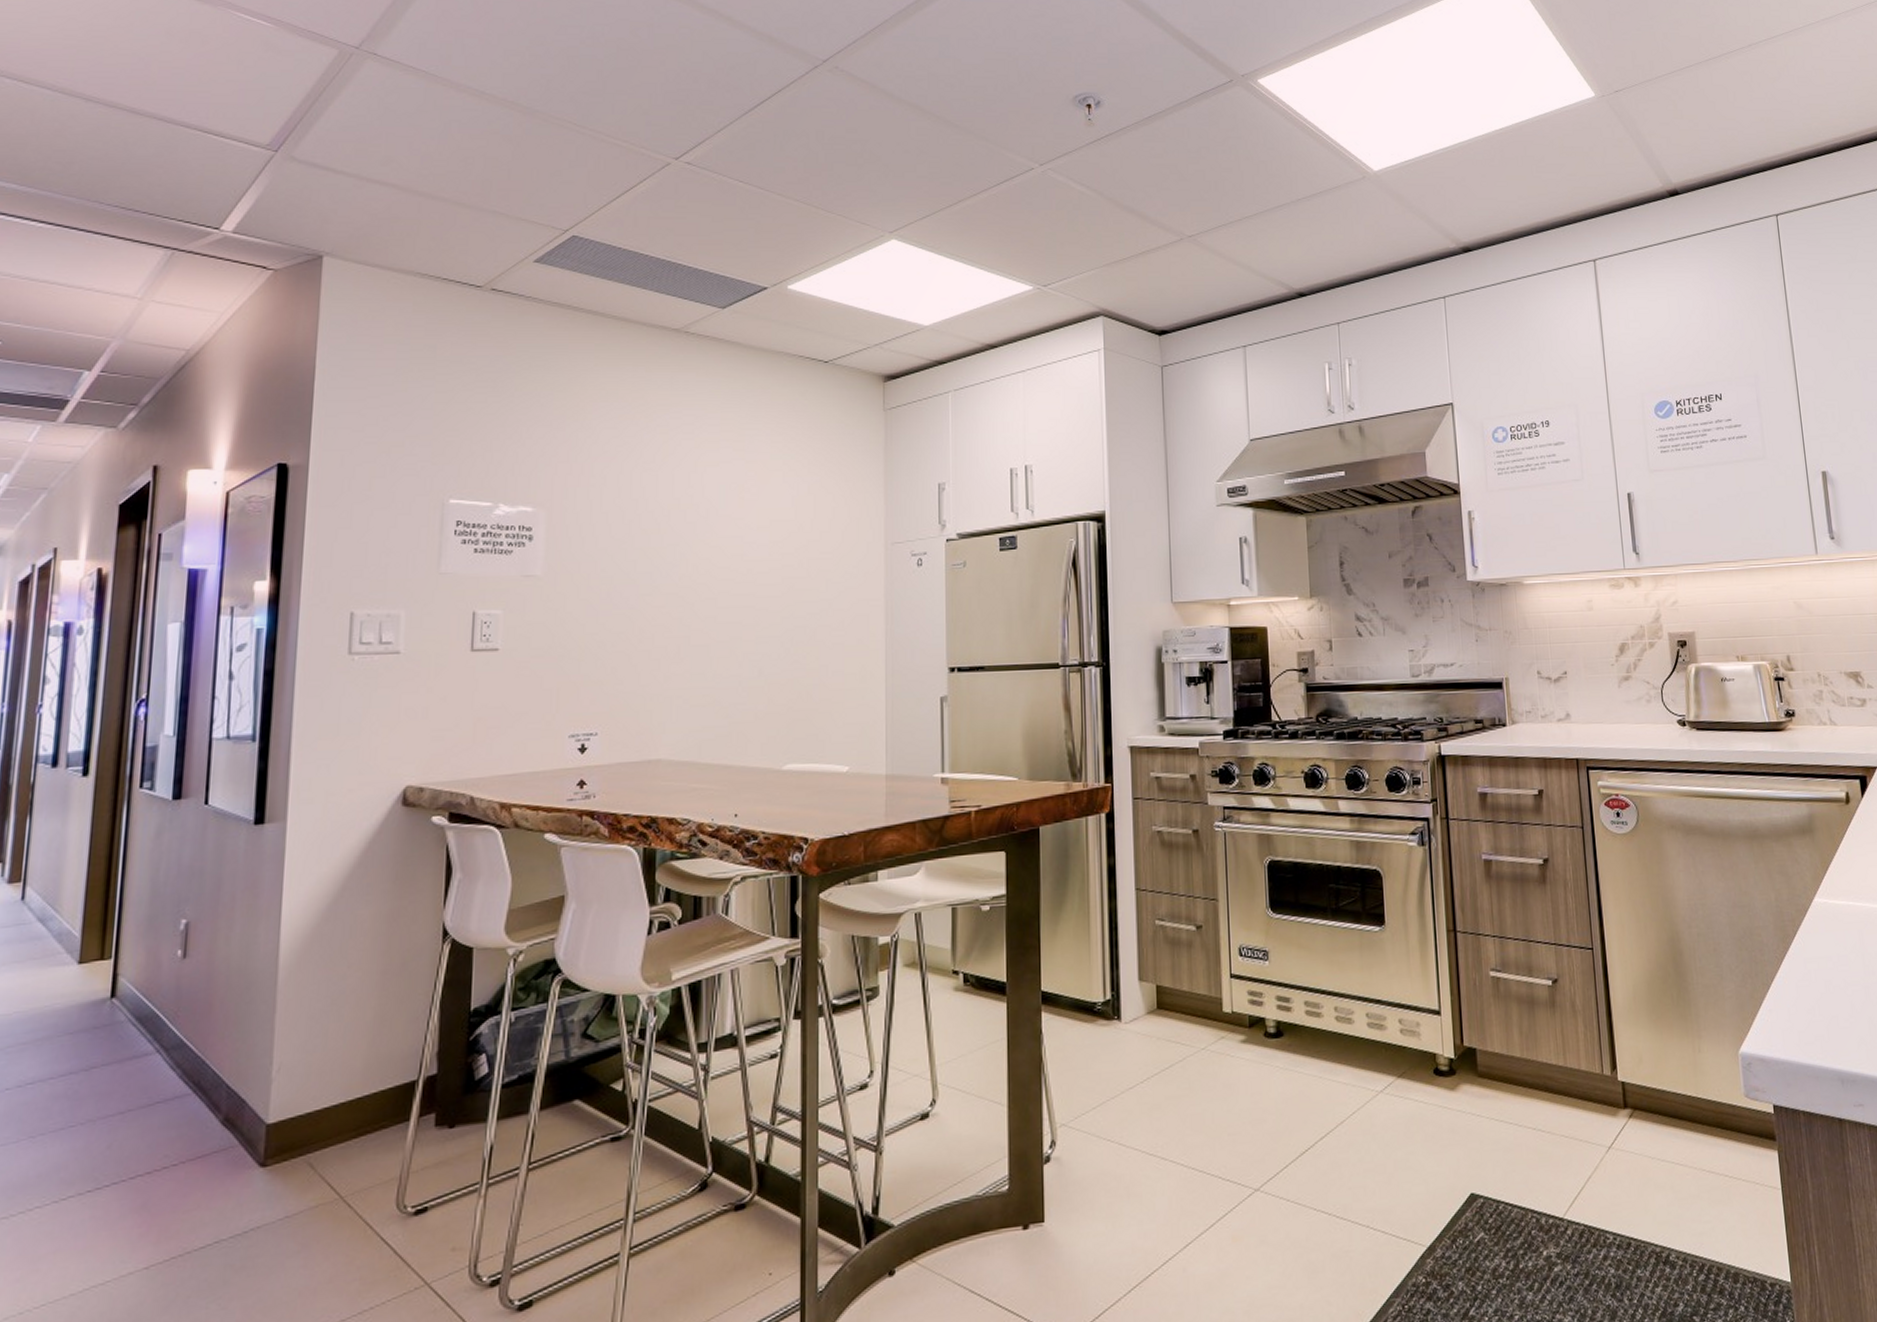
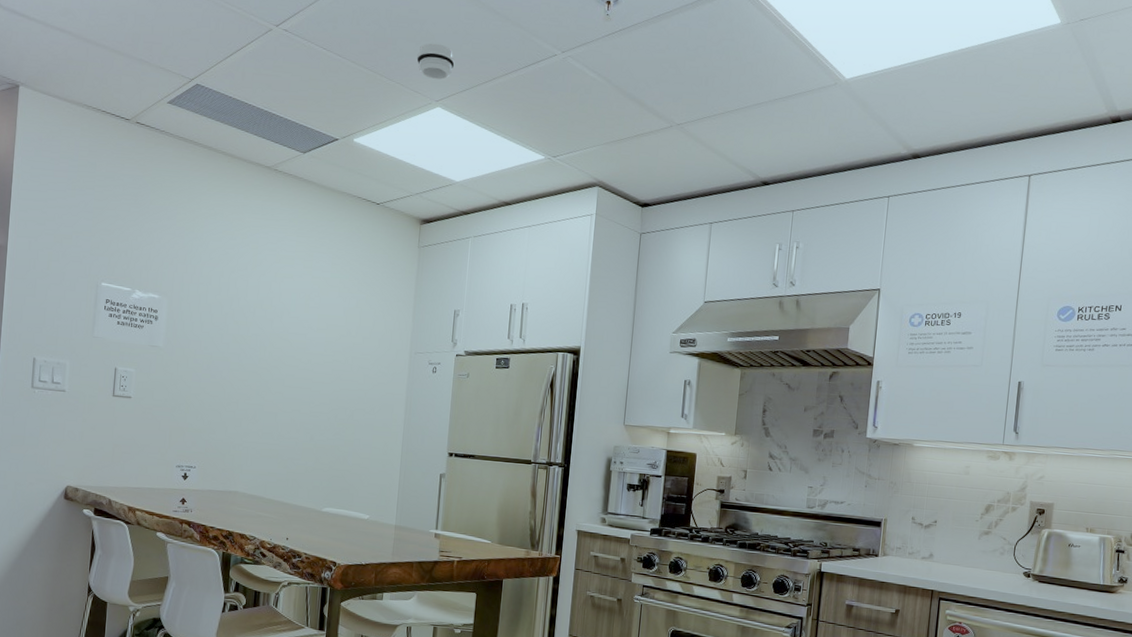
smoke detector: none [860,165,909,207] -> present [416,43,455,80]

